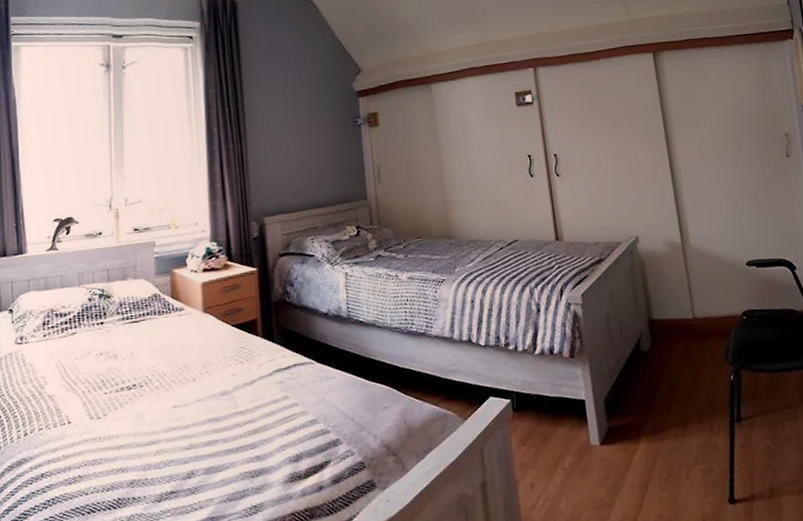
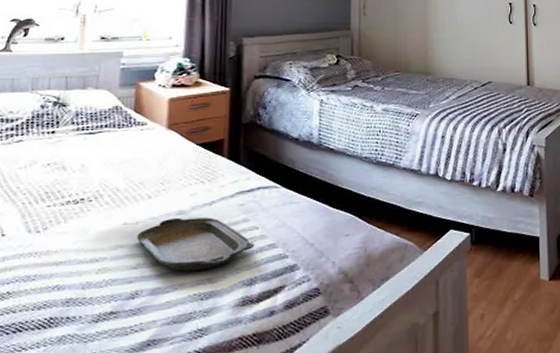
serving tray: none [187,396,297,450] -> present [137,217,255,271]

